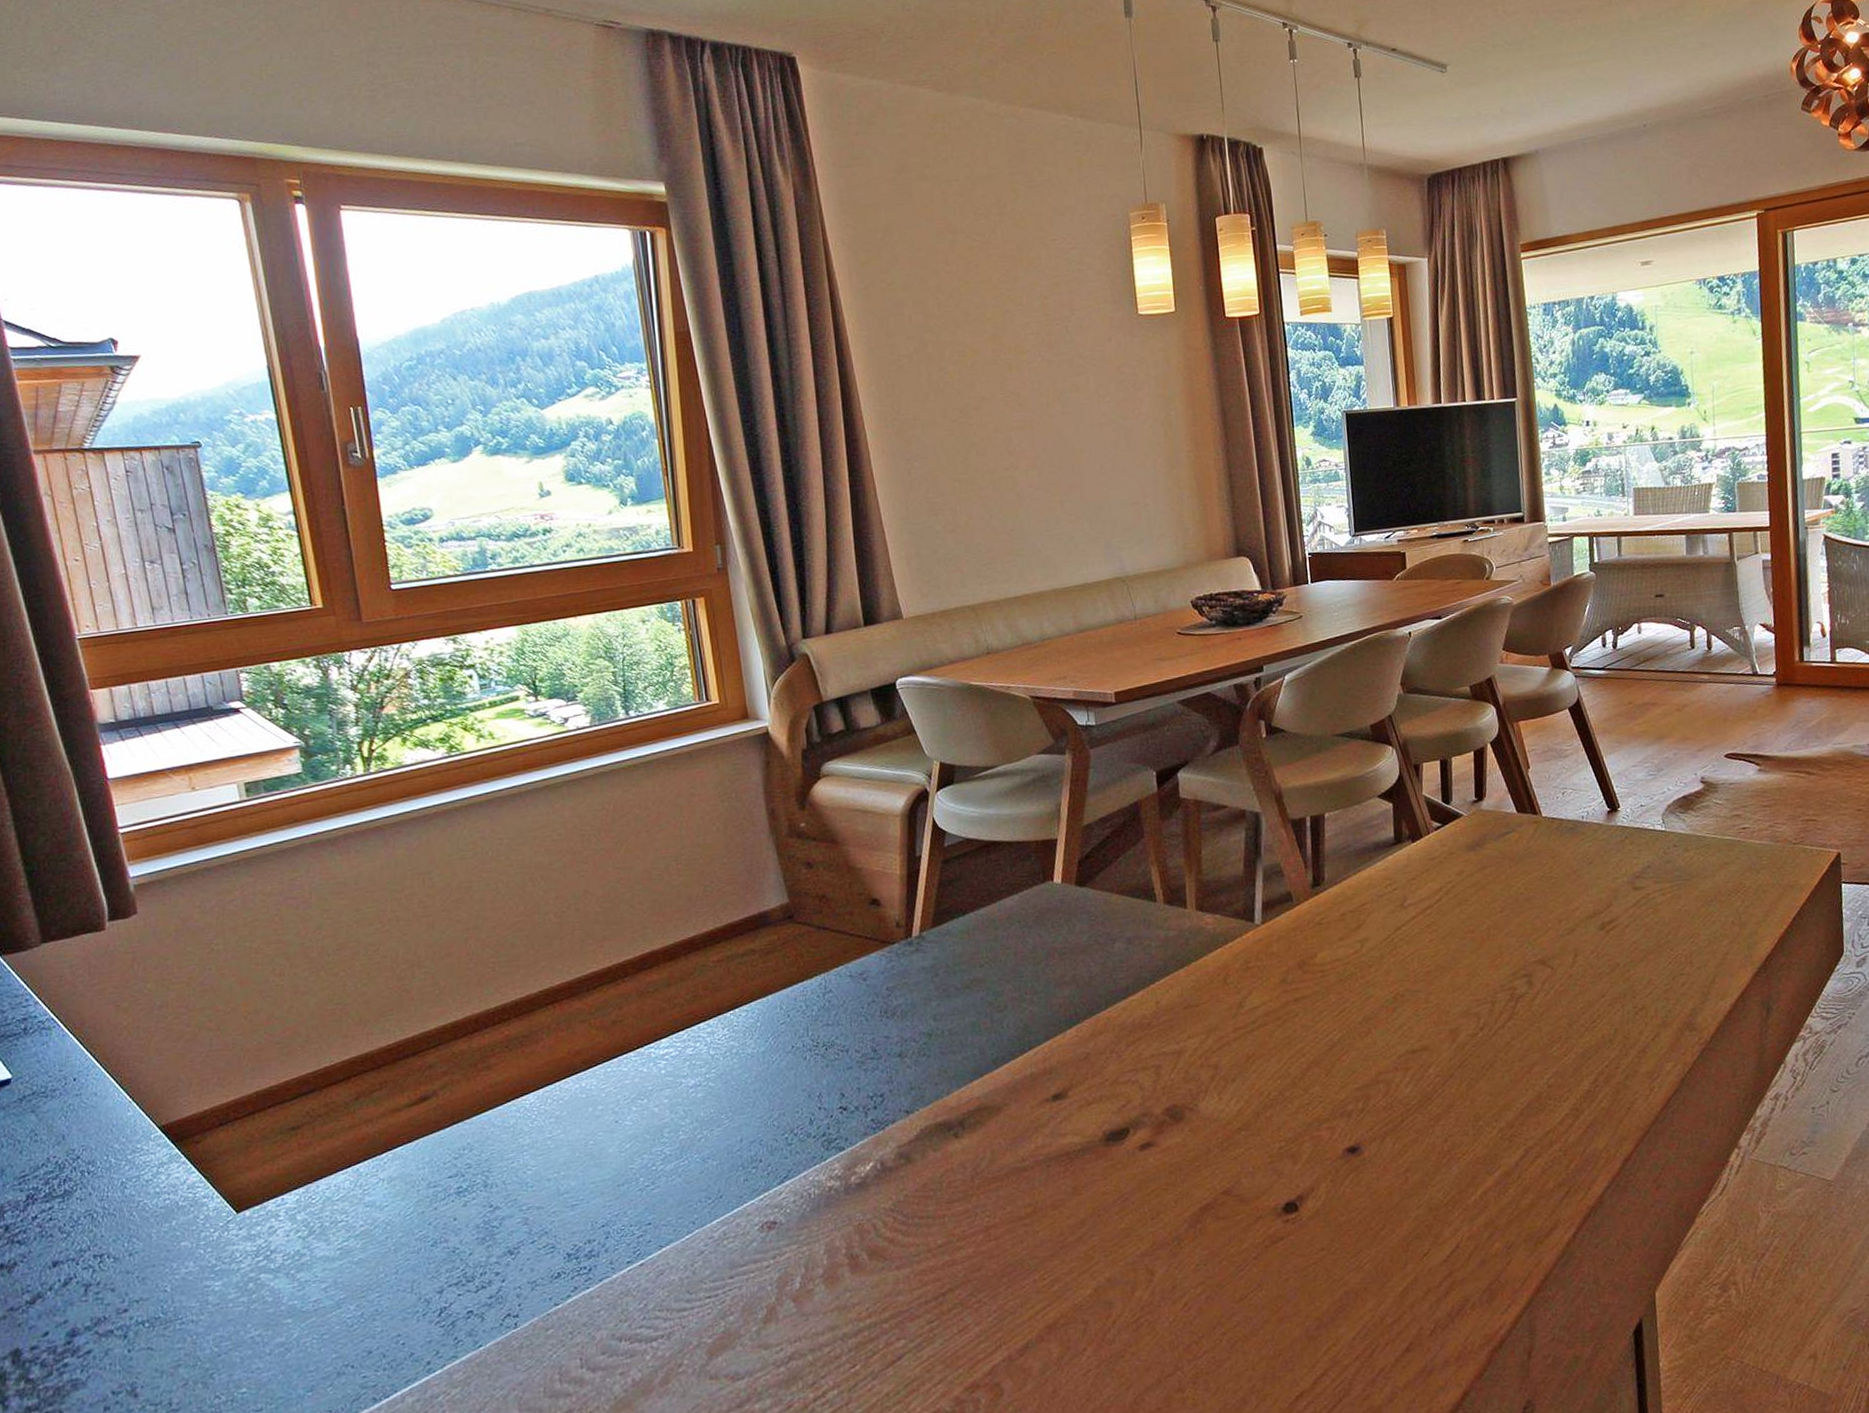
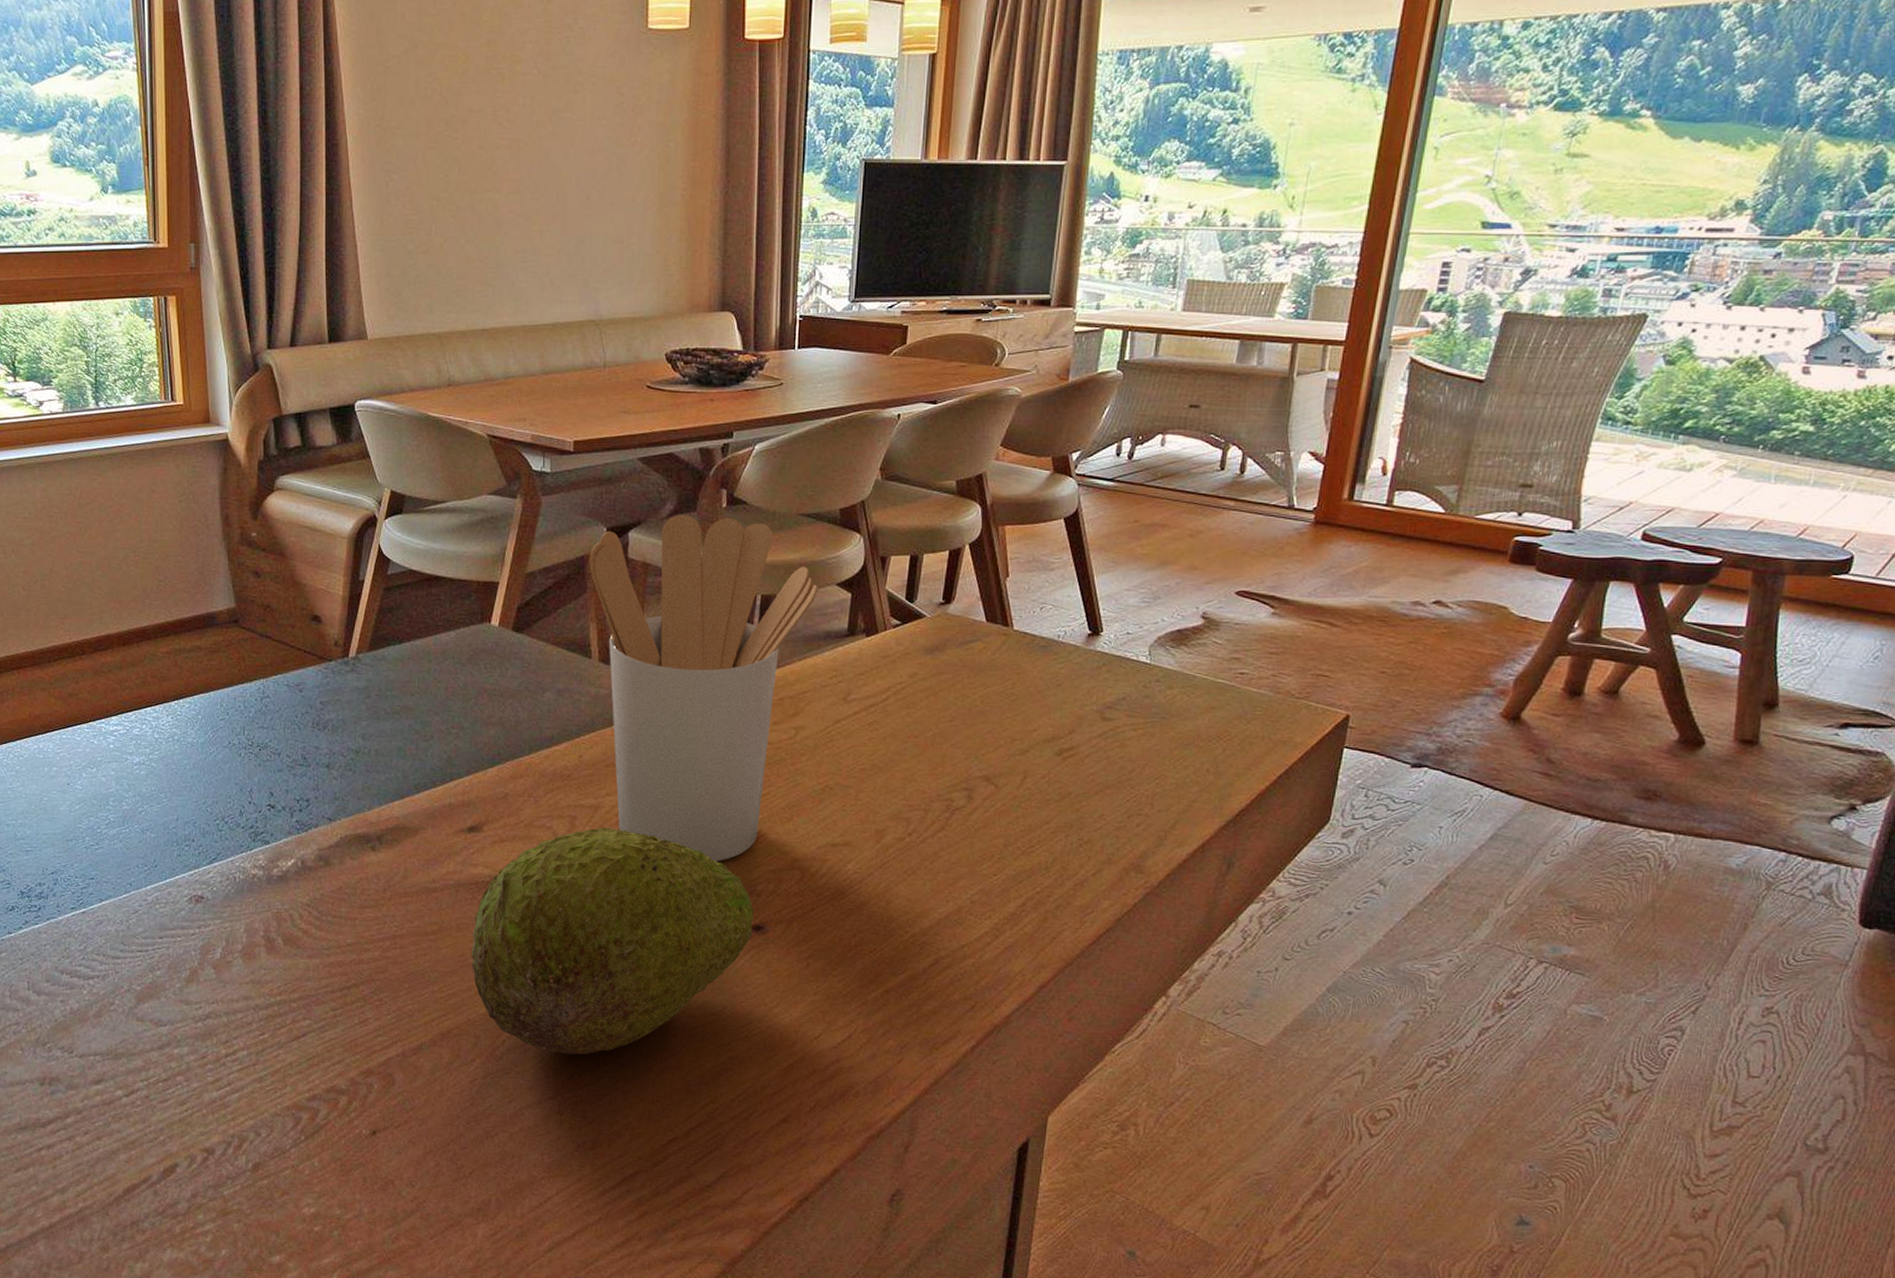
fruit: none [1069,1071,1349,1324] -> present [471,827,754,1055]
utensil holder: none [1142,747,1362,1089] -> present [589,515,818,862]

